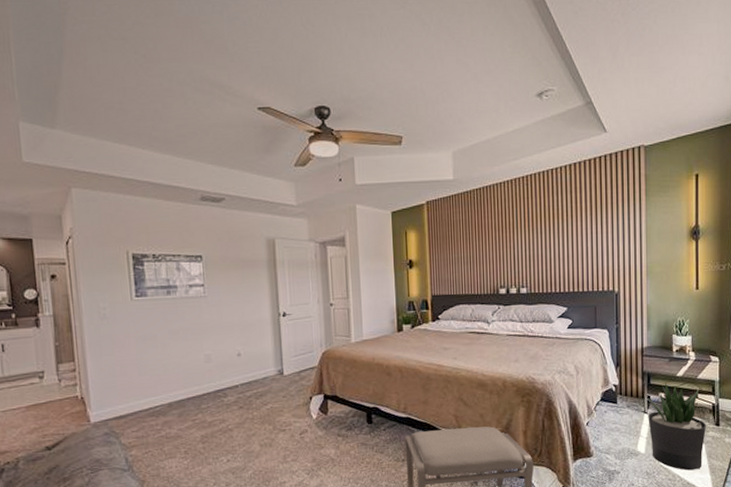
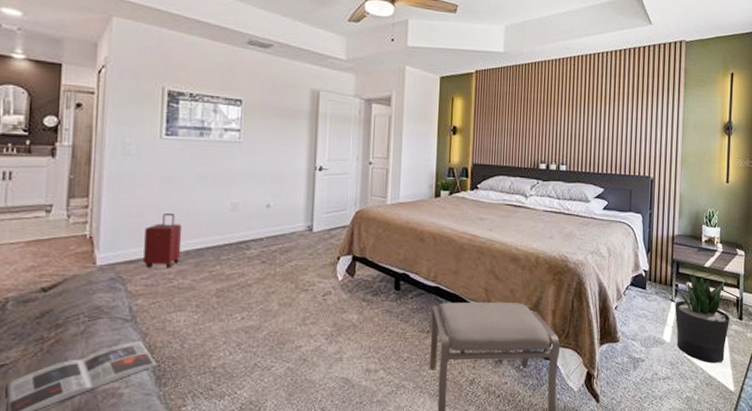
suitcase: none [129,370,165,422] -> present [143,214,182,268]

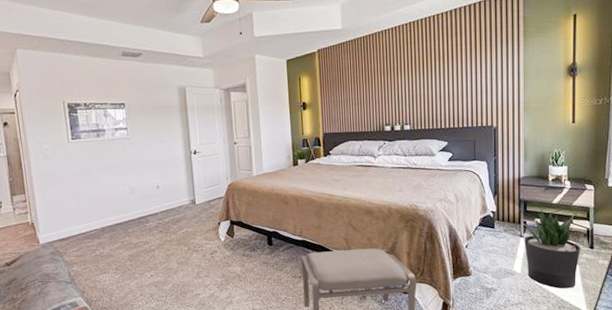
suitcase: present [143,214,182,268] -> none [69,200,99,243]

